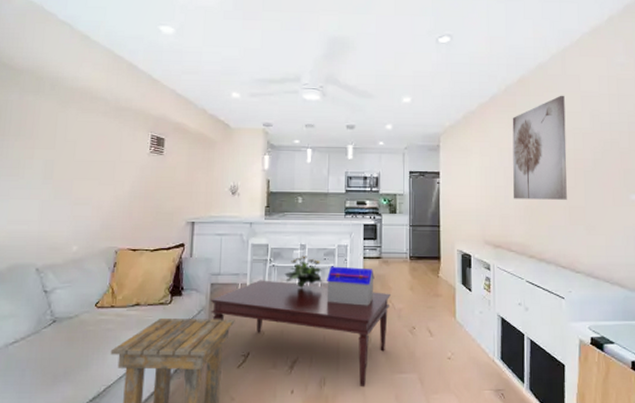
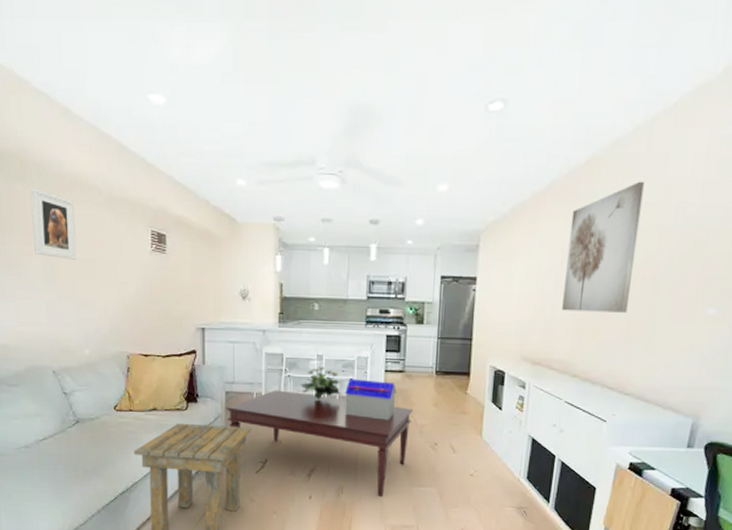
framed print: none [36,99,81,161] -> present [30,188,77,260]

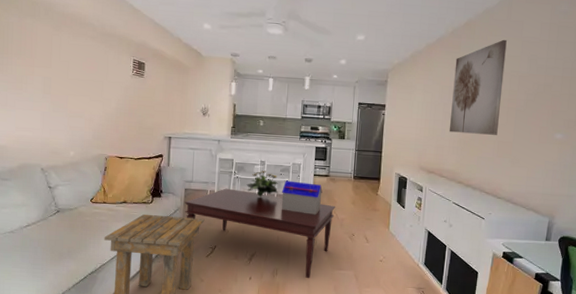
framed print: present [30,188,77,260] -> none [36,23,72,79]

